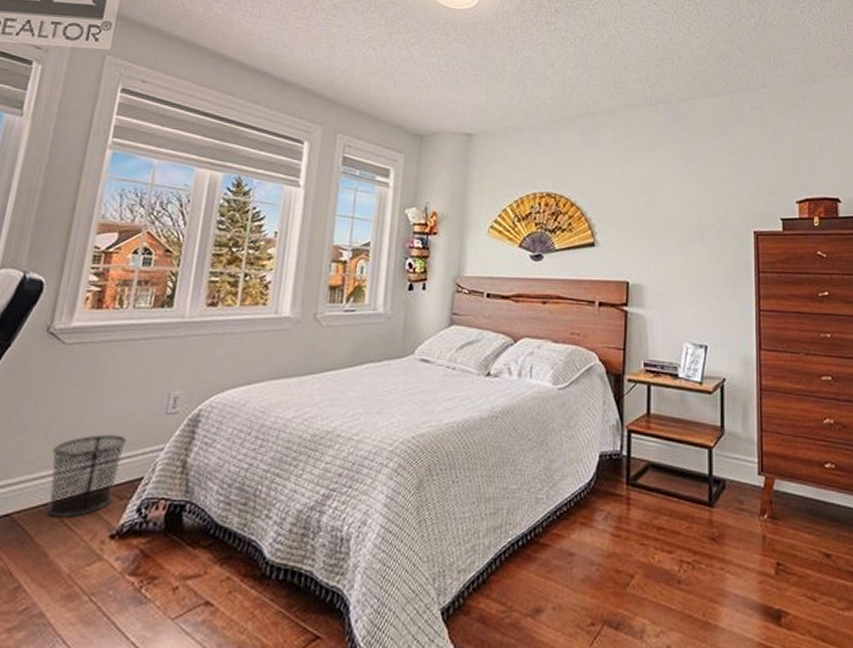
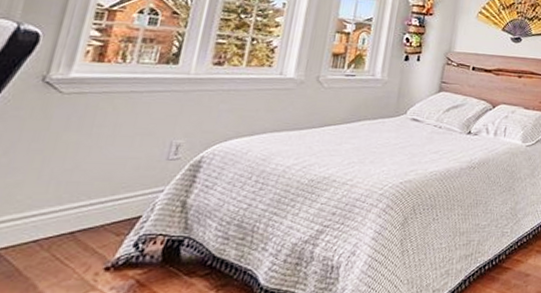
waste bin: present [46,434,127,517] -> none [36,177,126,252]

